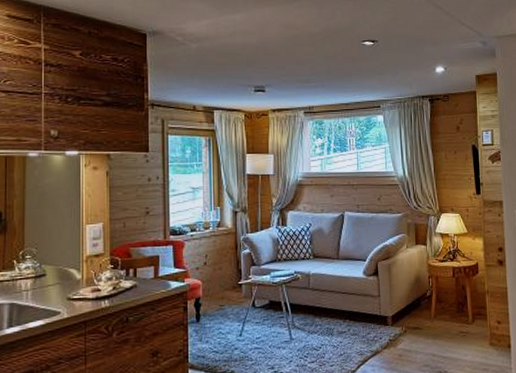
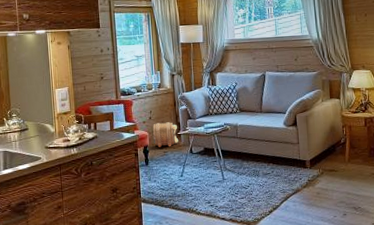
pouch: none [208,269,239,300] -> present [153,122,179,148]

